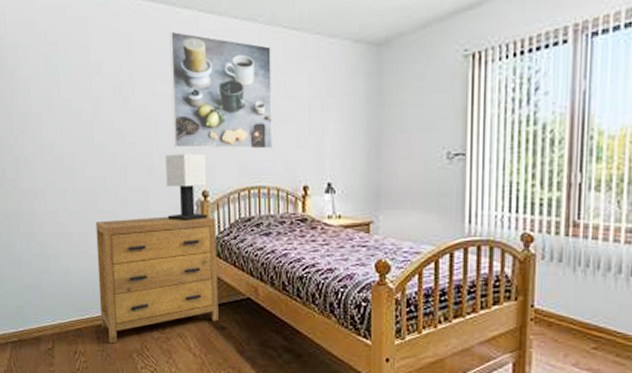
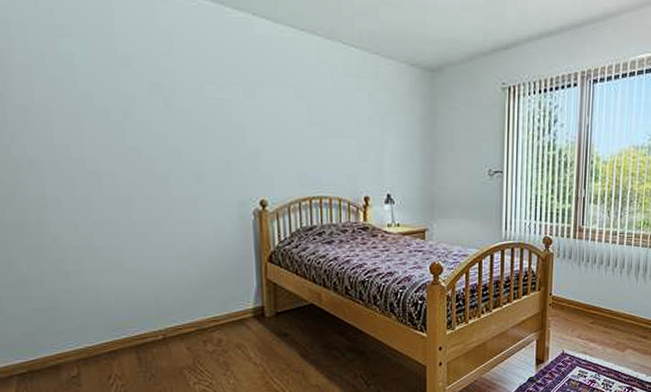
dresser: present [95,216,219,344] -> none [131,226,281,363]
table lamp: present [165,153,208,221] -> none [217,162,267,231]
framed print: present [169,31,272,149] -> none [218,31,334,160]

